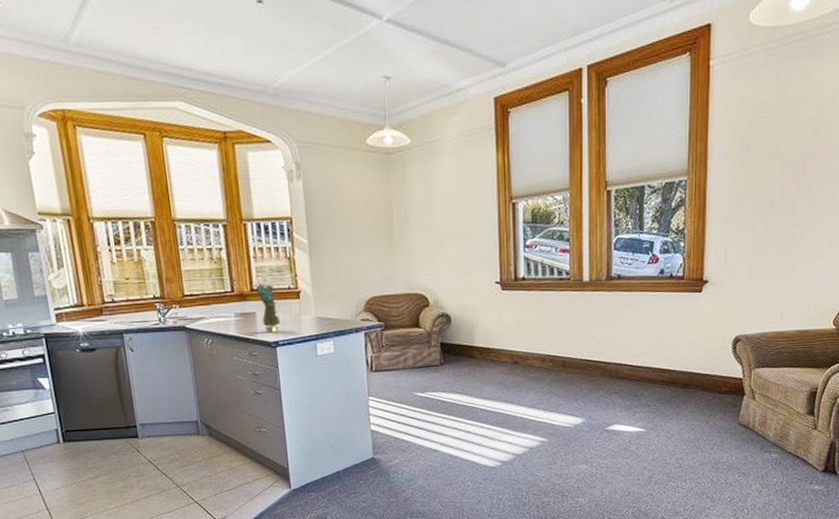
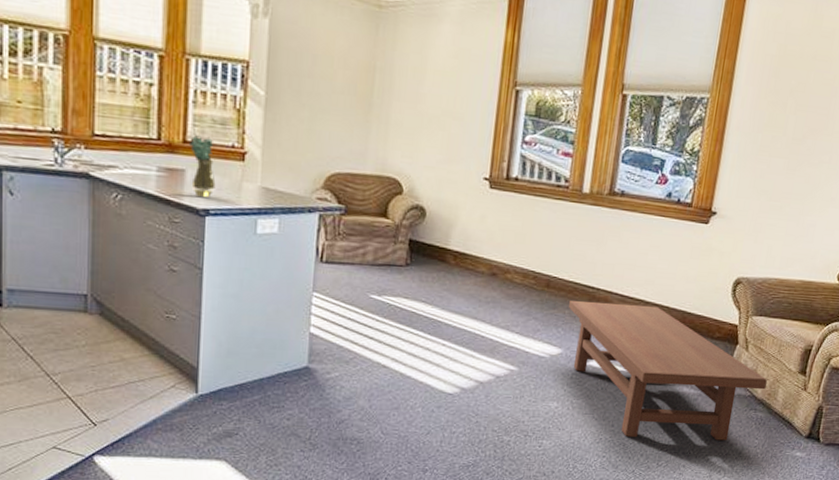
coffee table: none [585,371,777,488] -> present [569,300,767,441]

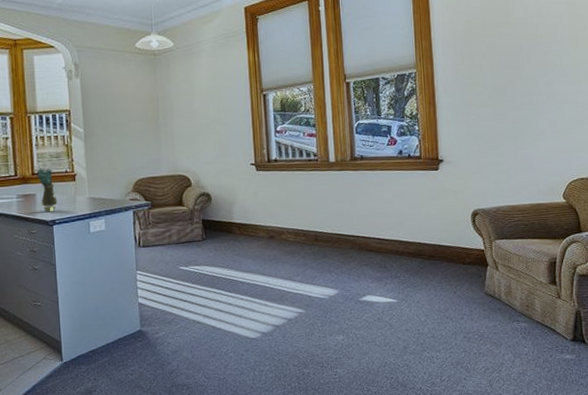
coffee table: present [569,300,767,441] -> none [336,243,522,358]

